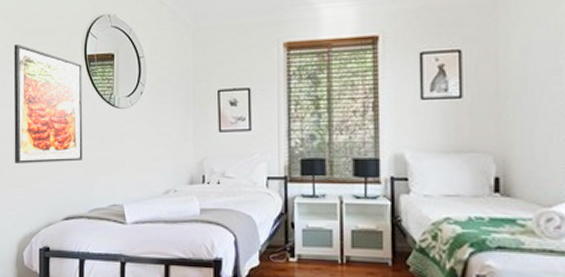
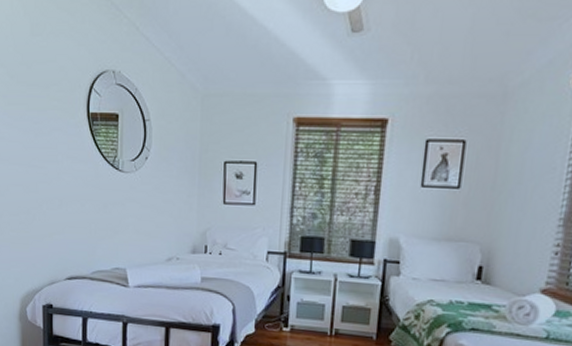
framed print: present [13,43,83,163] -> none [11,94,86,223]

